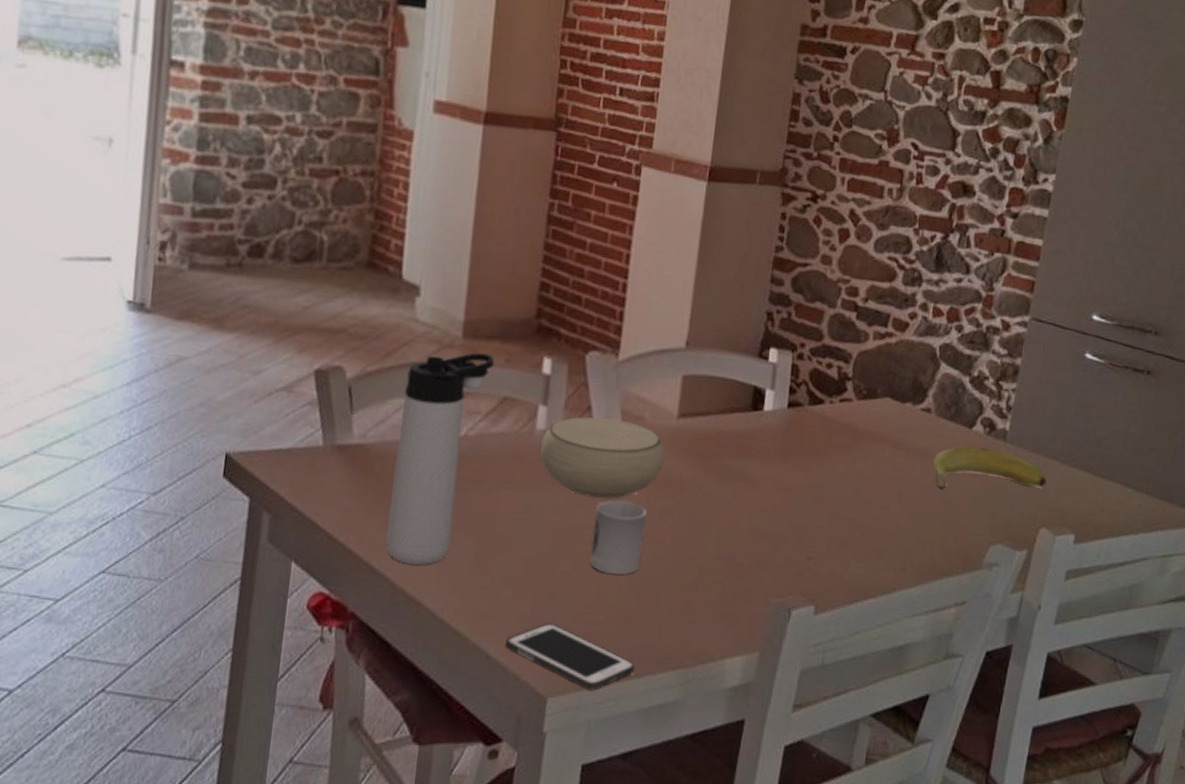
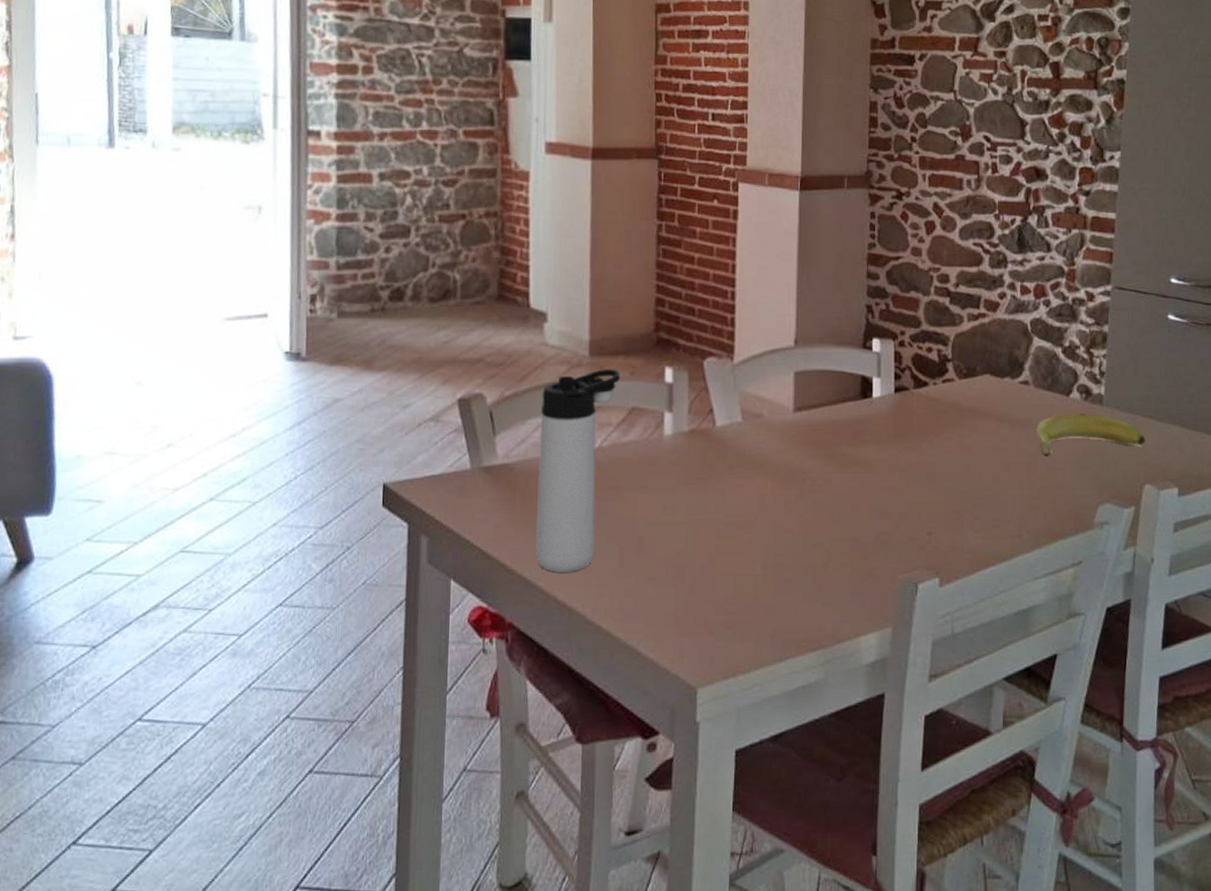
cell phone: present [505,622,635,691] -> none [654,616,776,678]
bowl: present [540,417,666,499] -> none [670,418,786,494]
cup: present [589,500,647,575] -> none [724,494,774,565]

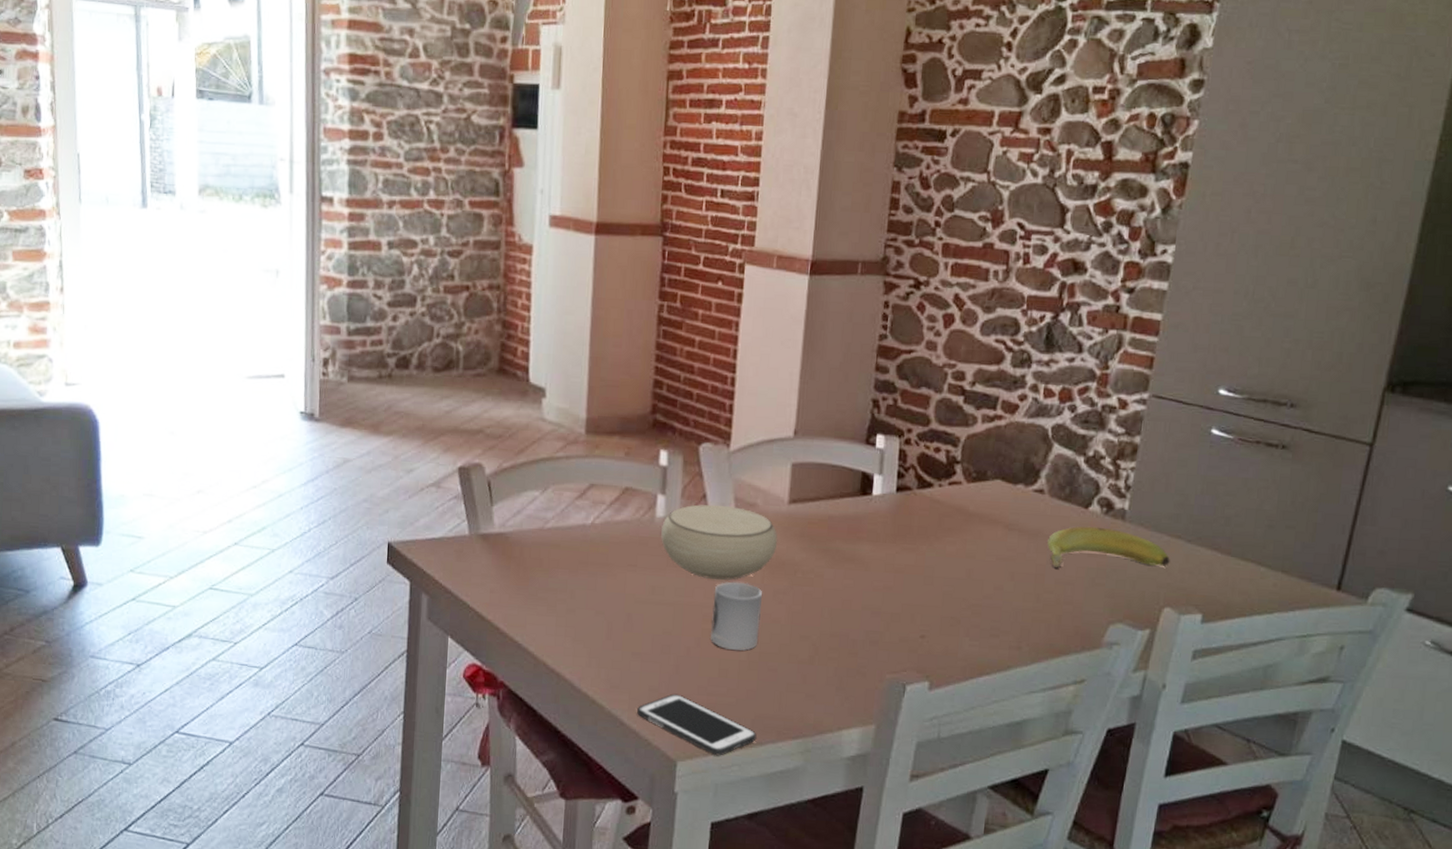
thermos bottle: present [535,369,620,572] -> none [527,447,615,641]
cell phone: none [654,616,776,678] -> present [637,693,757,756]
bowl: none [670,418,786,494] -> present [661,504,778,580]
cup: none [724,494,774,565] -> present [710,582,762,651]

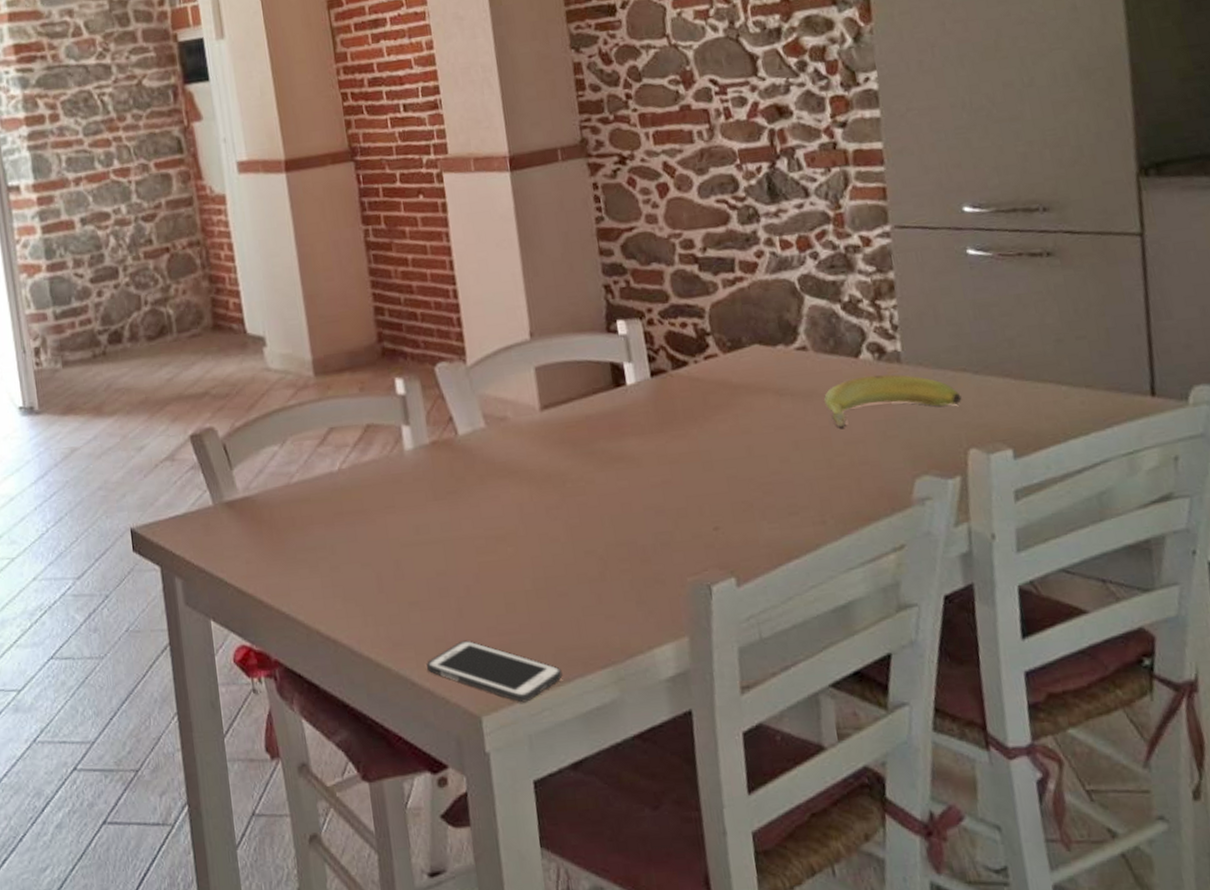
bowl: present [661,504,778,580] -> none [412,424,539,507]
cup: present [710,582,762,651] -> none [483,503,541,581]

